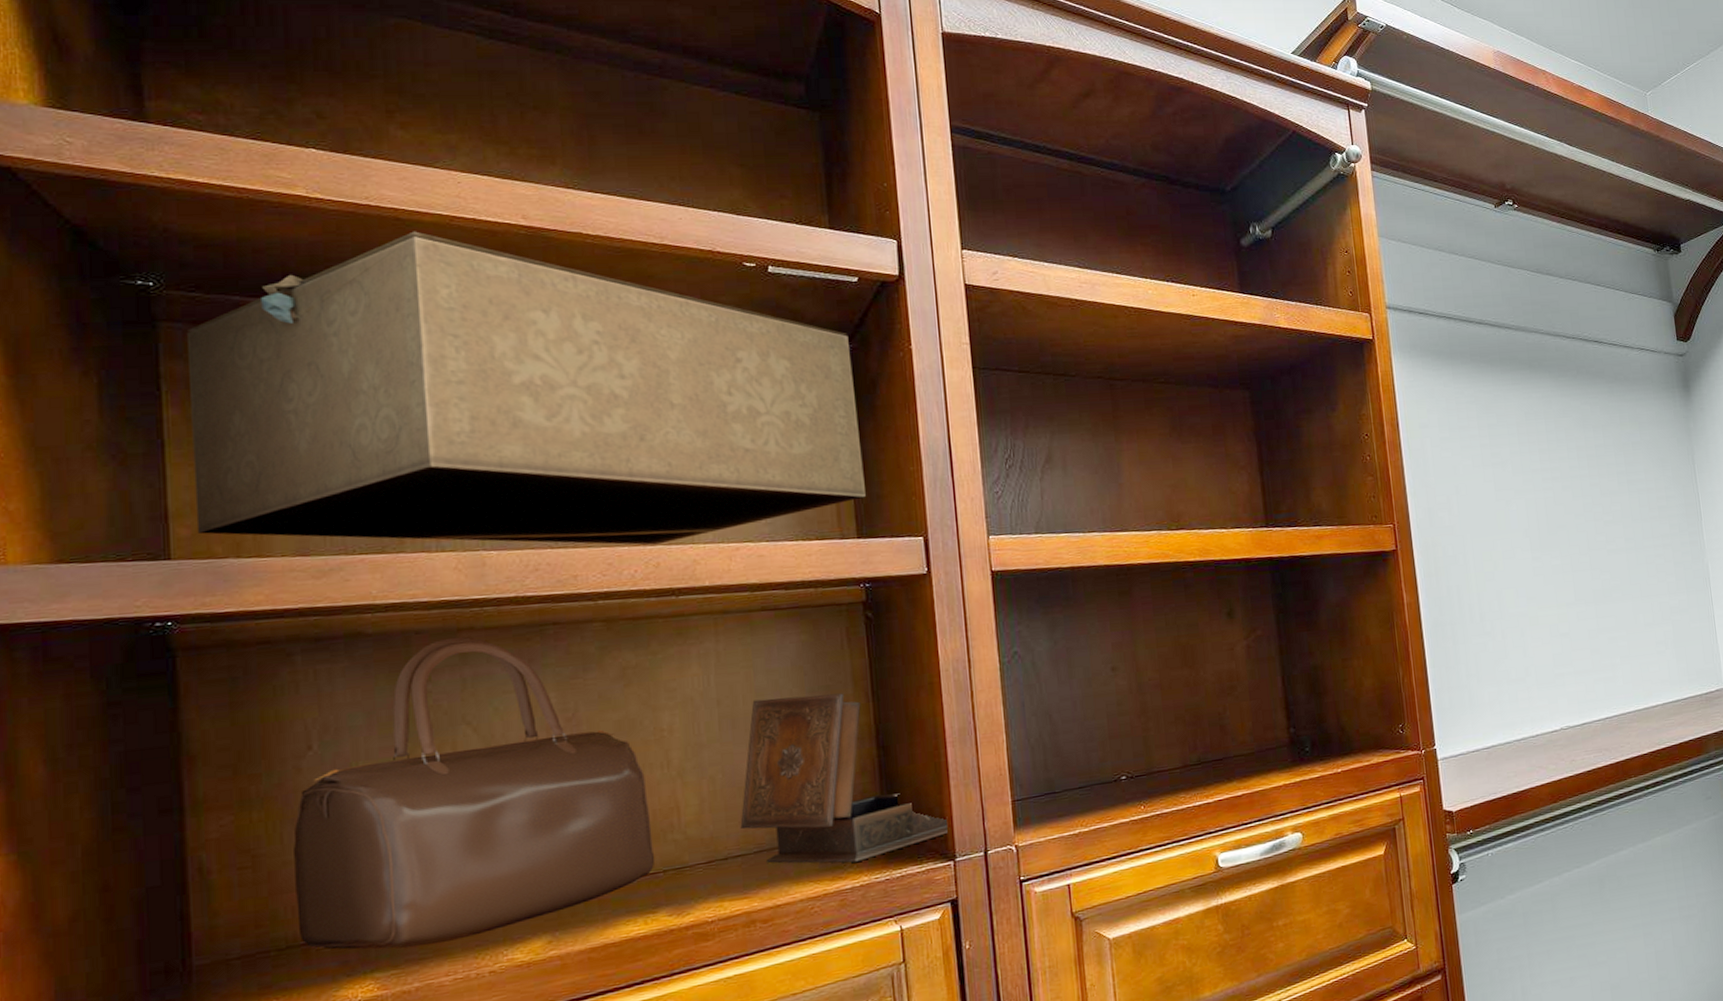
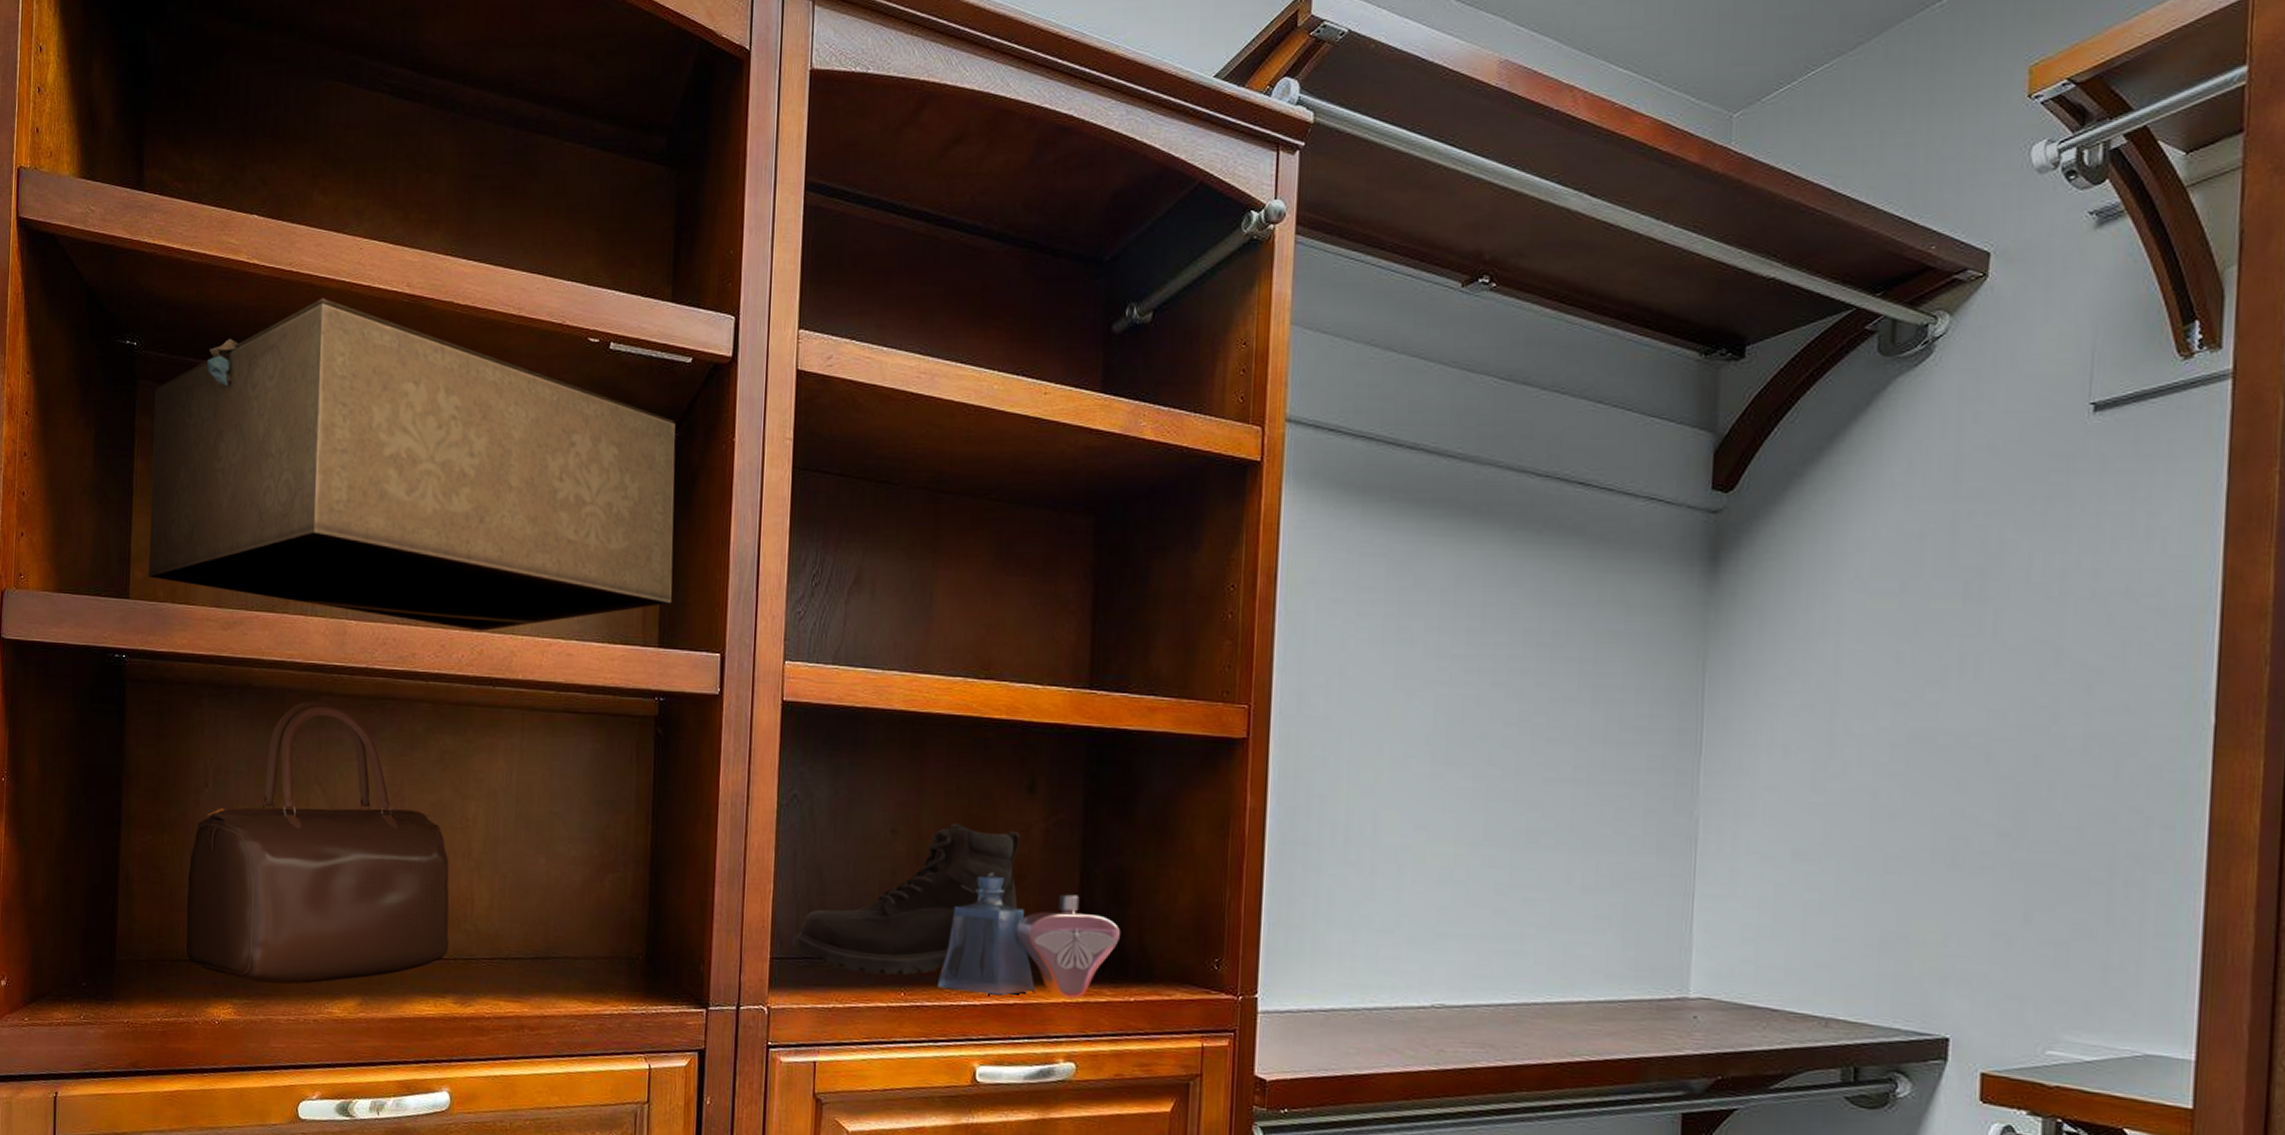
jewelry box: present [740,693,948,864] -> none [522,804,705,990]
boot: none [1031,651,1233,797] -> present [792,822,1020,975]
perfume bottle: none [1173,688,1259,795] -> present [937,871,1036,996]
perfume bottle: none [1234,694,1323,782] -> present [1015,894,1121,1000]

